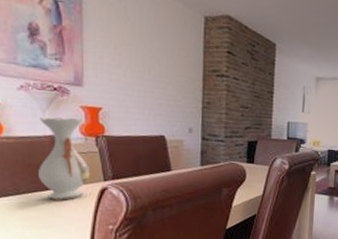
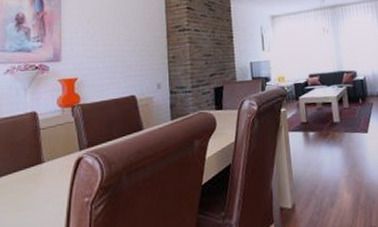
vase: present [38,117,90,200] -> none [19,92,67,178]

